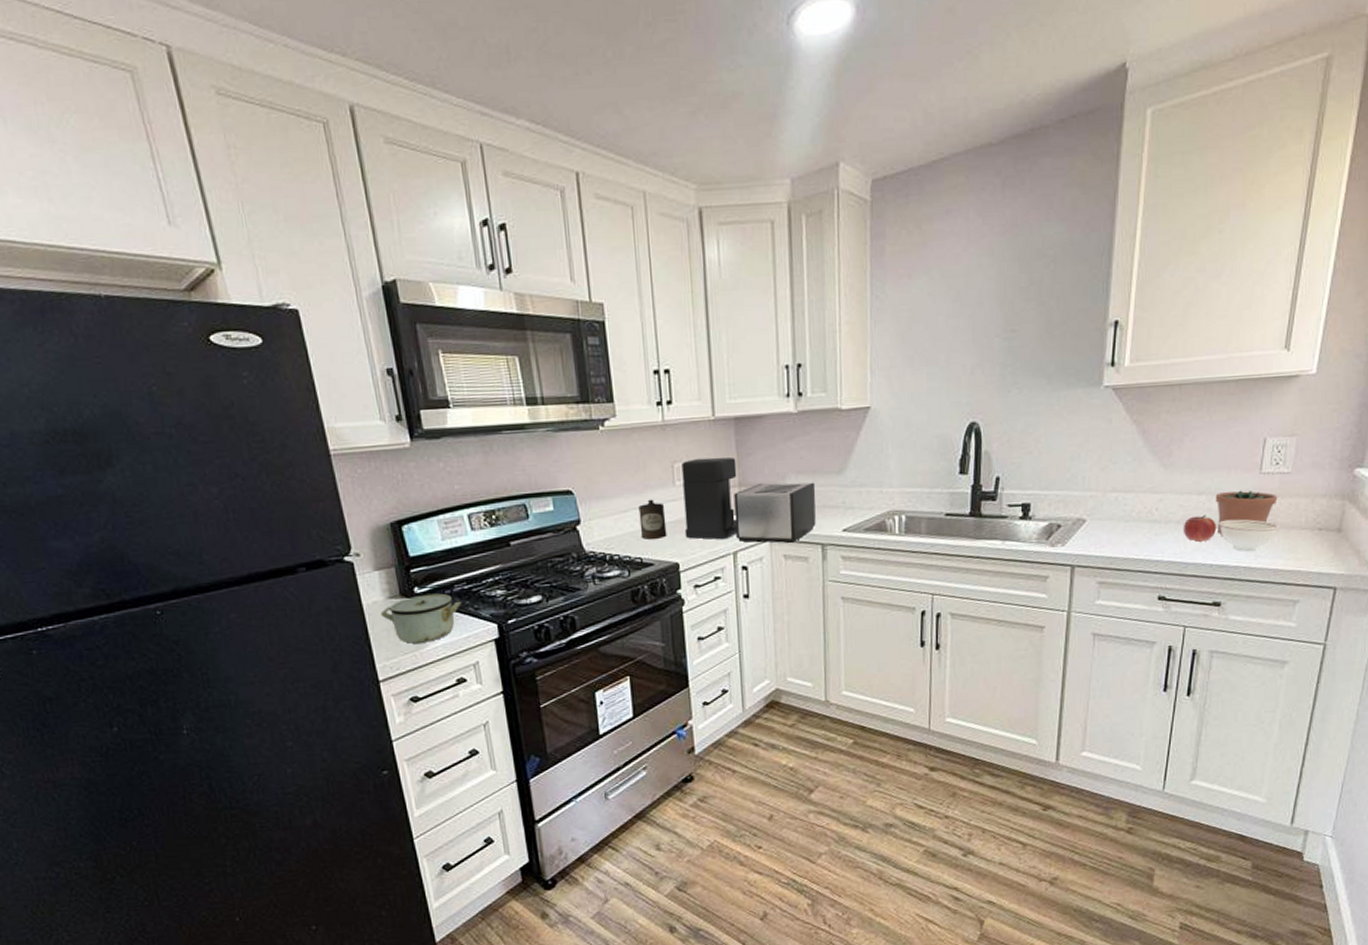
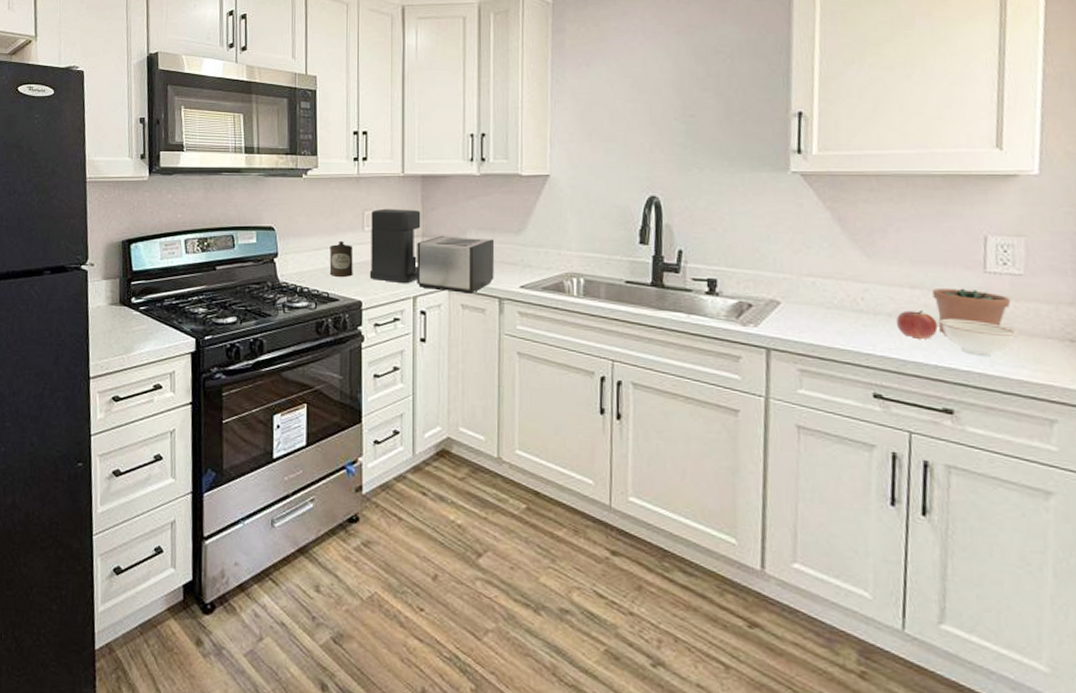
cooking pot: present [381,593,462,644] -> none [101,305,169,348]

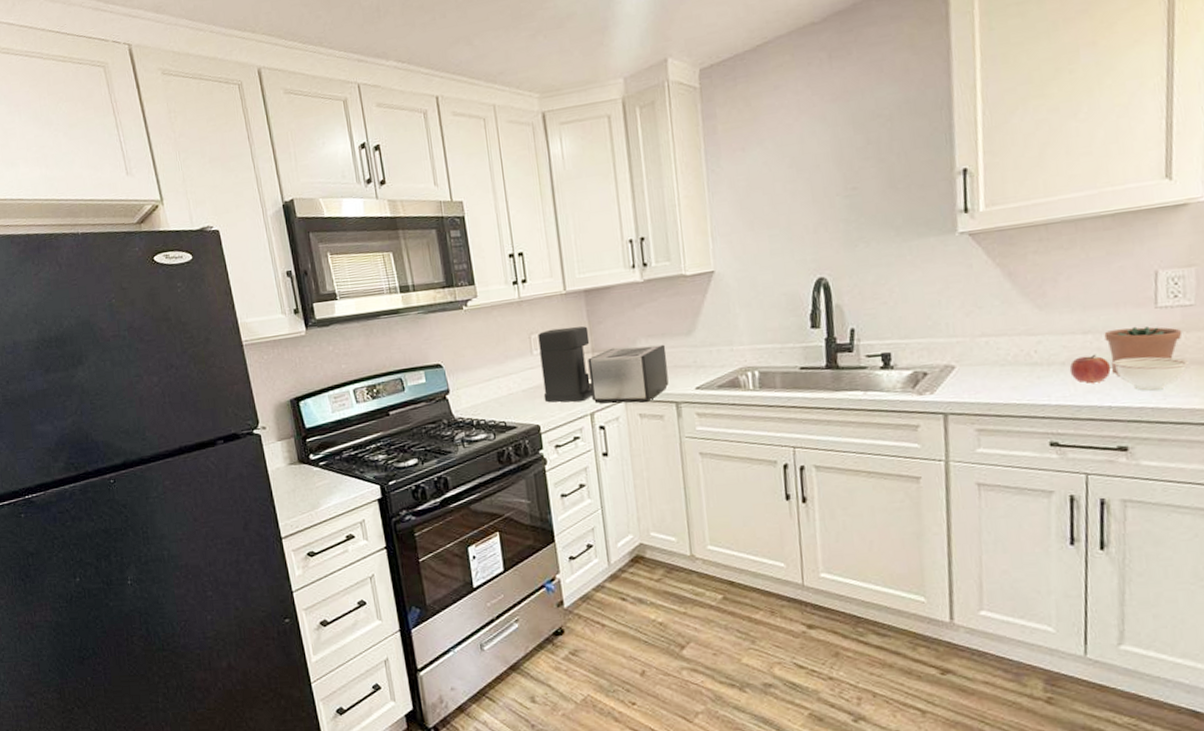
canister: present [329,240,353,277] -> none [500,368,528,405]

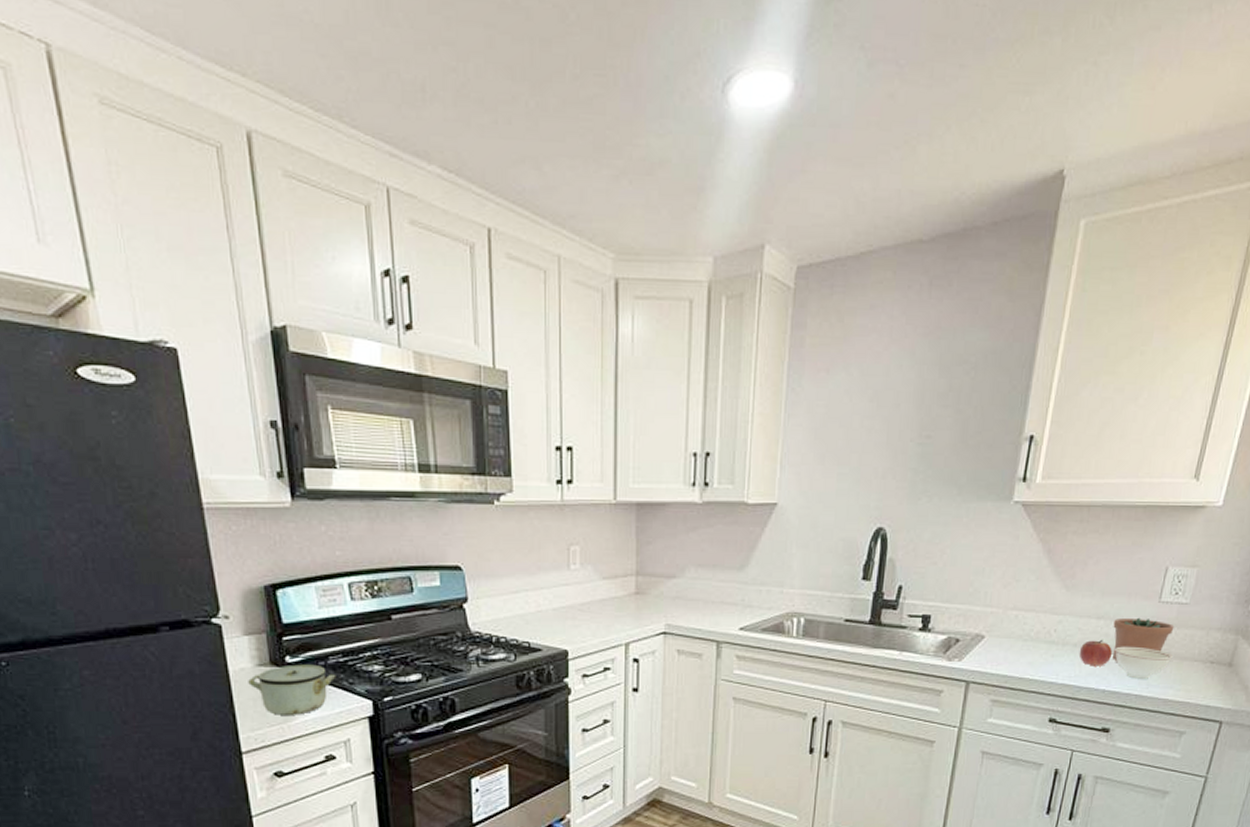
cooking pot: none [283,459,350,504] -> present [248,664,336,715]
coffee maker: present [538,326,593,403] -> none [576,543,635,630]
toaster: present [588,344,669,404] -> none [630,573,715,639]

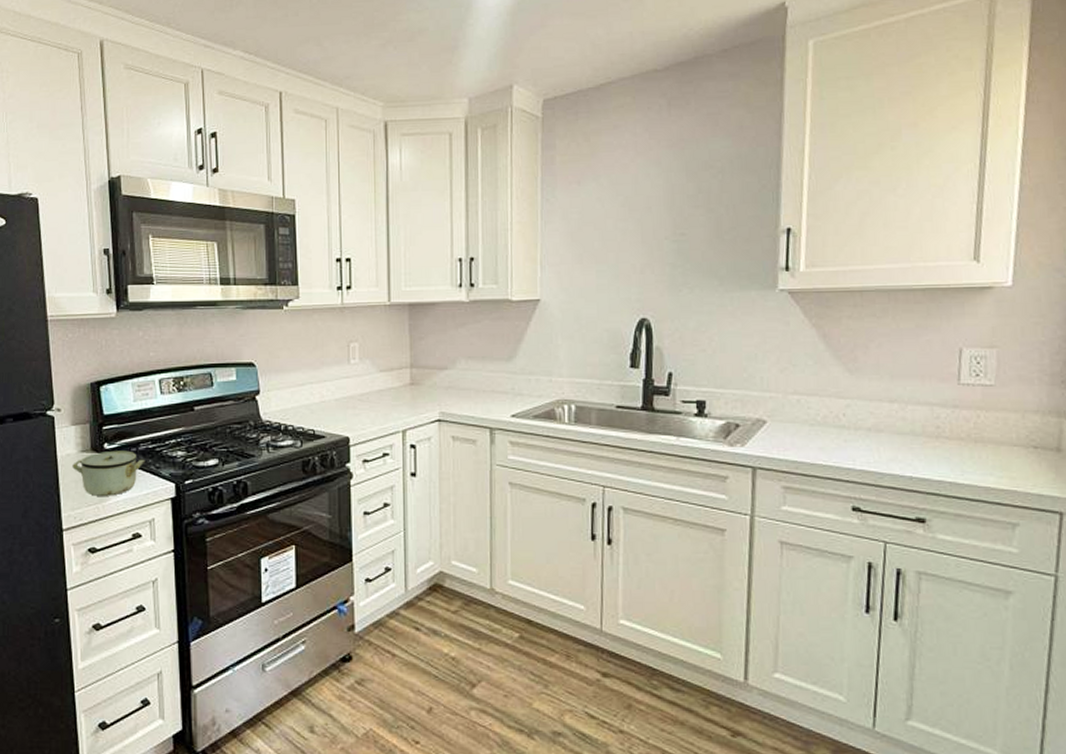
fruit: present [1079,639,1112,666] -> none [875,423,913,451]
planter: present [1112,617,1175,662] -> none [909,400,982,447]
bowl: present [1114,646,1173,680] -> none [916,430,986,467]

